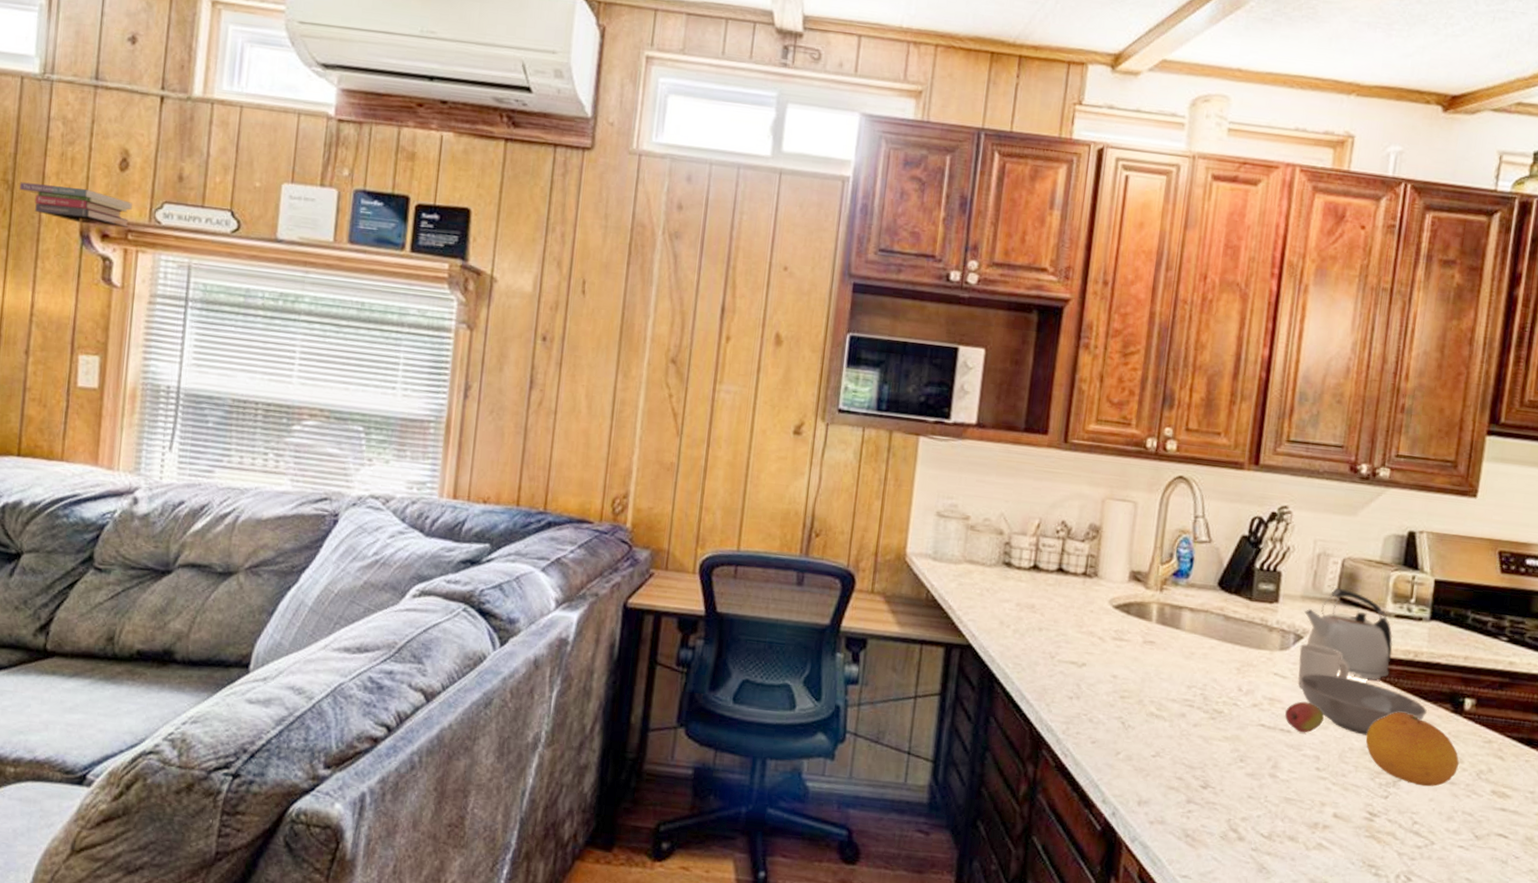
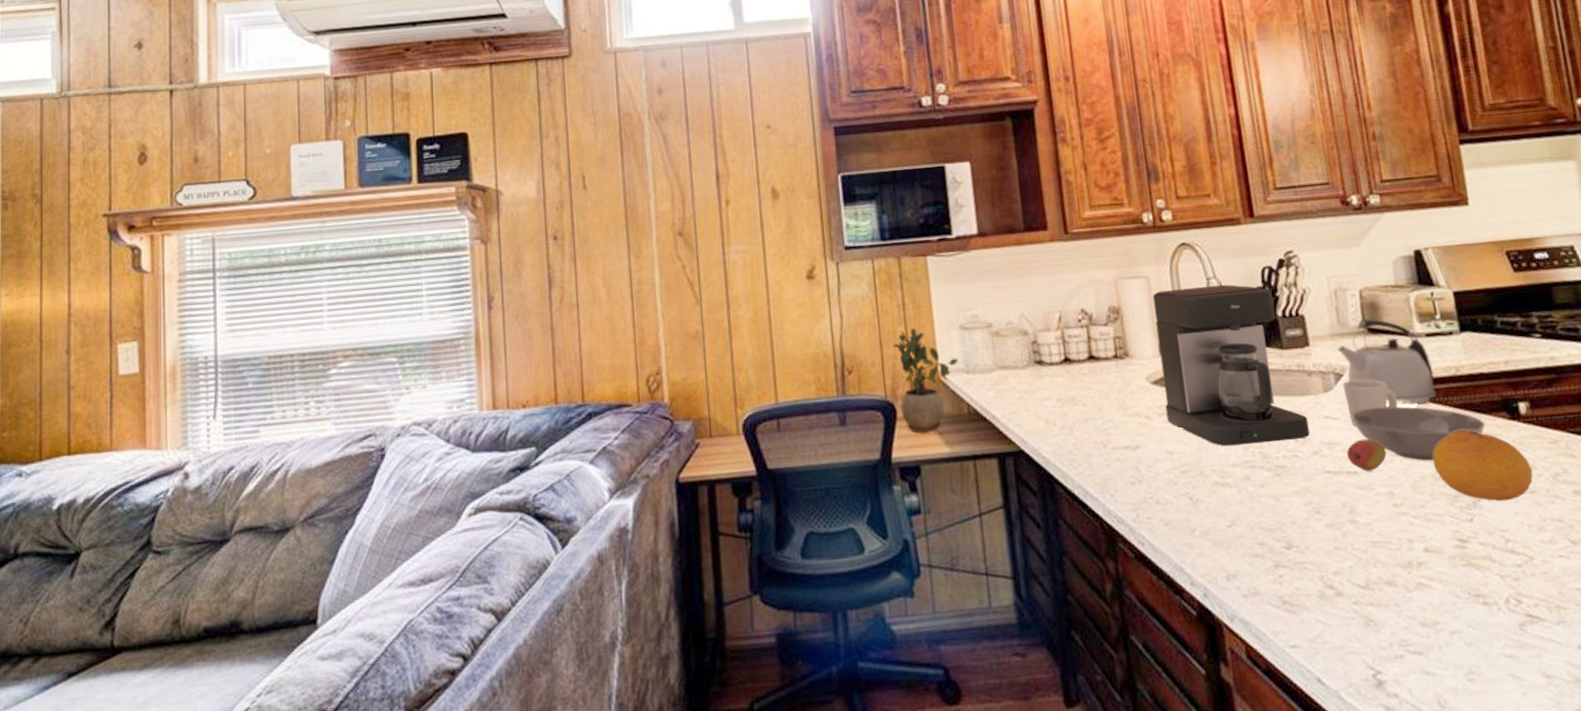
books: present [19,182,132,229] -> none [47,187,154,221]
potted plant: none [859,504,928,609] -> present [892,327,958,433]
coffee maker: none [1119,519,1257,690] -> present [1152,284,1310,447]

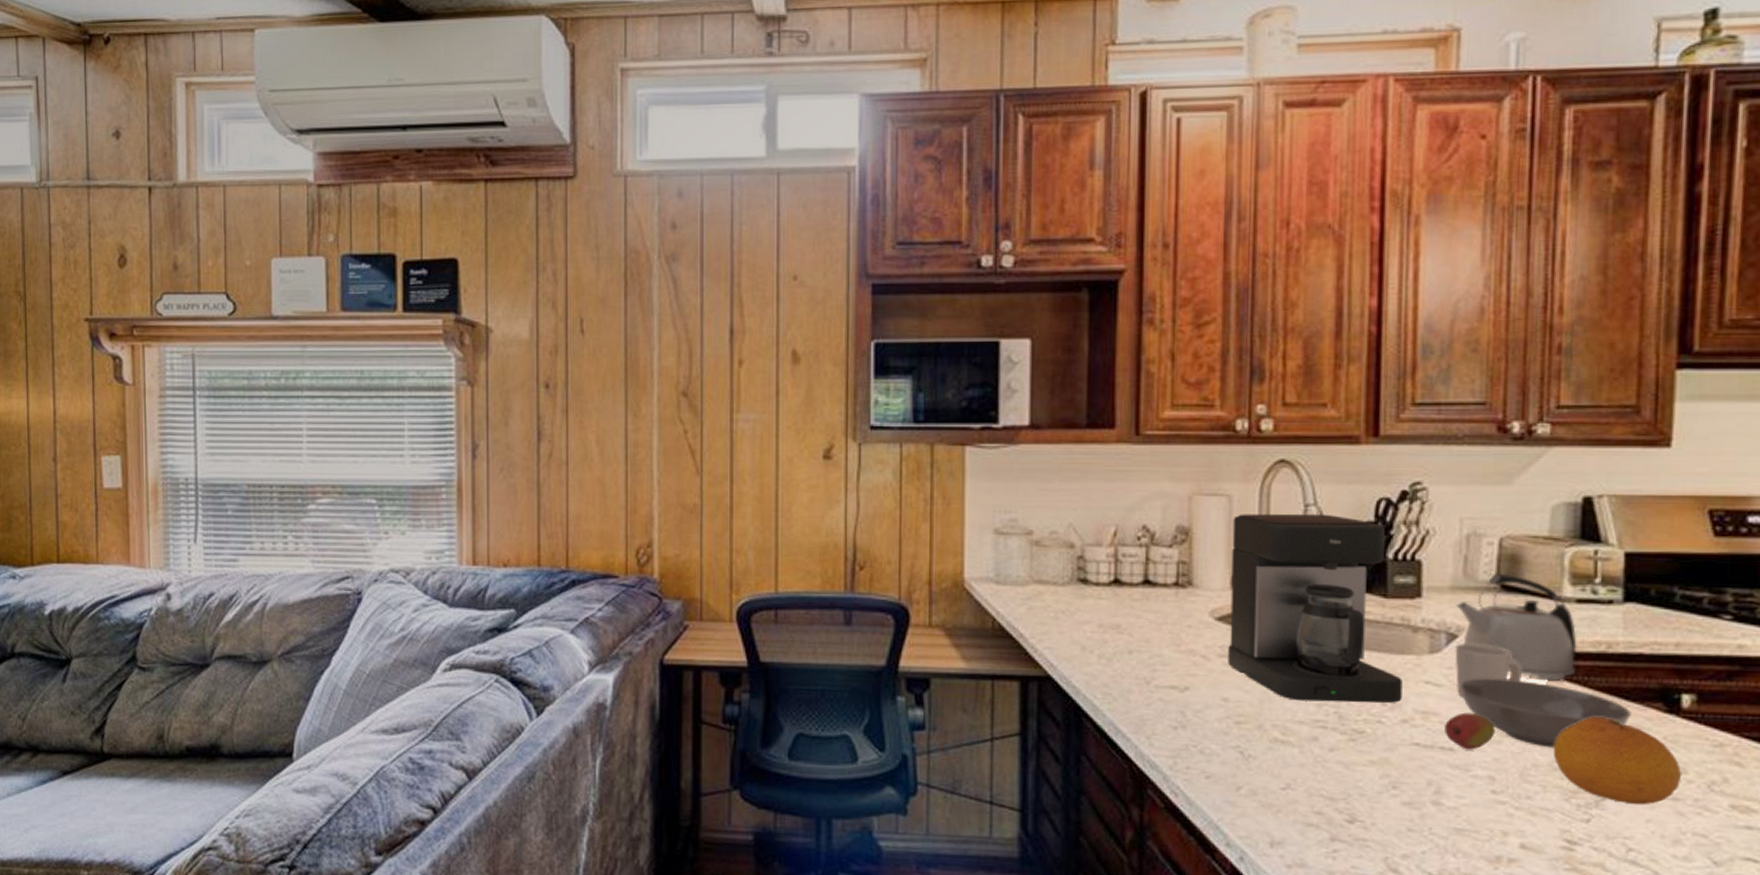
potted plant: present [892,327,958,433] -> none [913,525,988,644]

